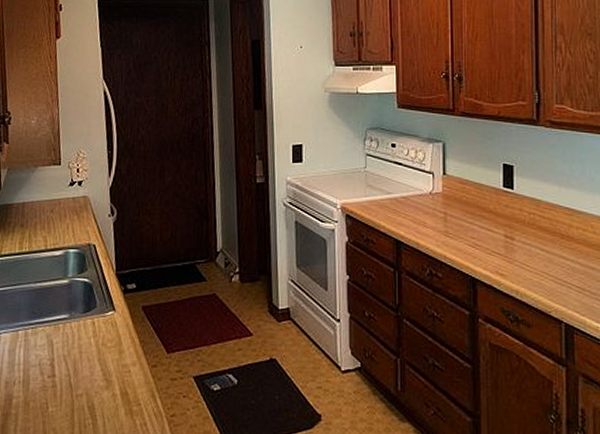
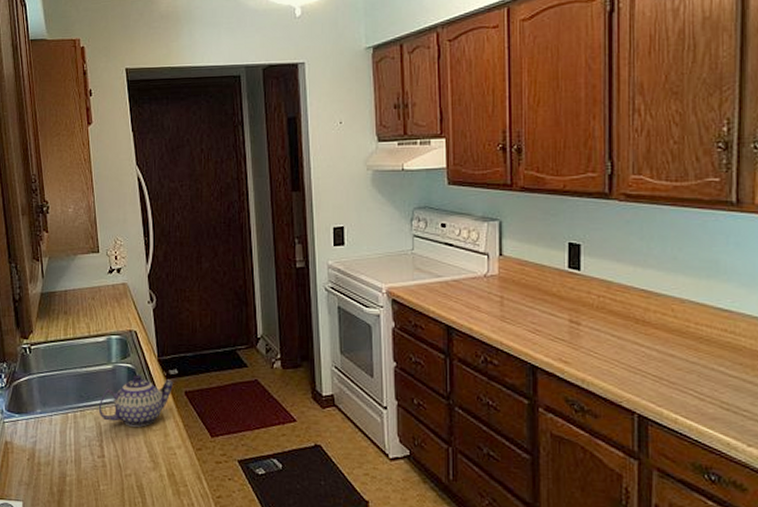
teapot: none [51,289,132,344] -> present [98,374,174,427]

